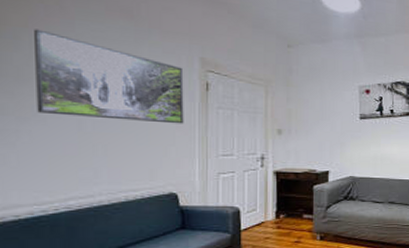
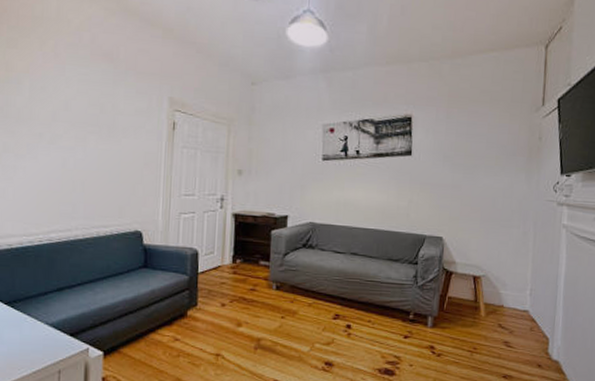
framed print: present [34,29,184,124] -> none [31,74,154,163]

